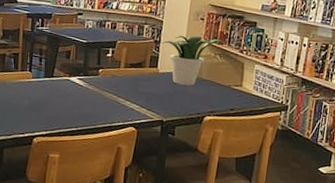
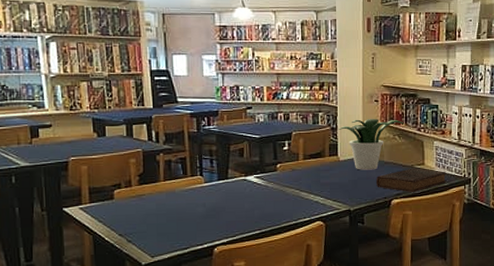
book: none [191,88,264,112] -> present [376,168,447,192]

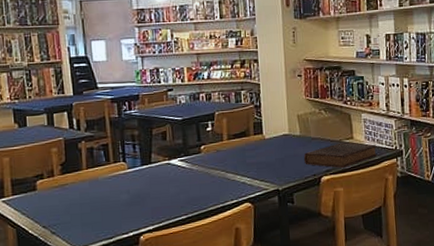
potted plant: present [338,118,404,170] -> none [262,93,330,148]

